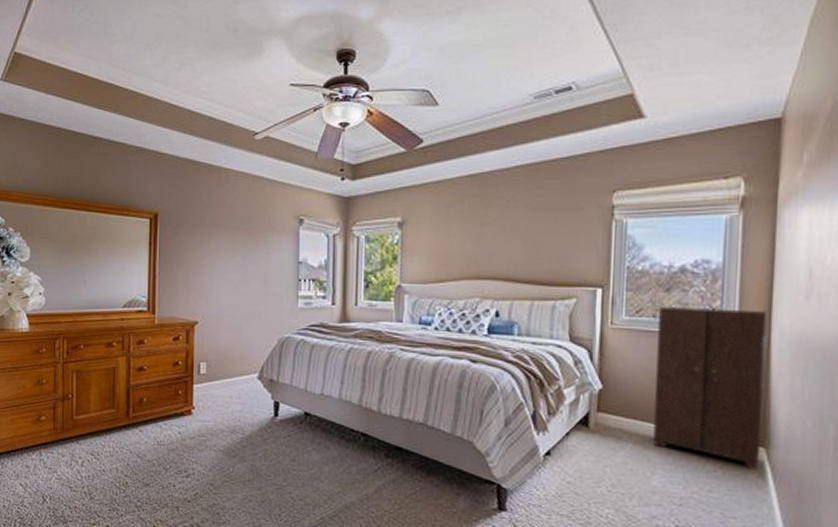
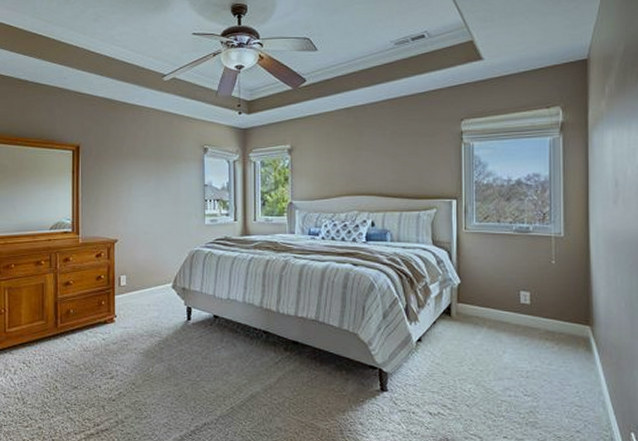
cabinet: present [653,307,771,470] -> none [502,213,589,345]

